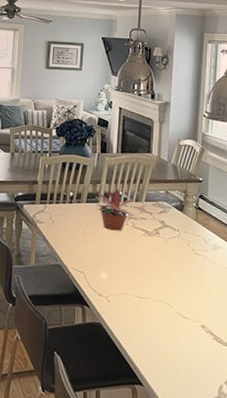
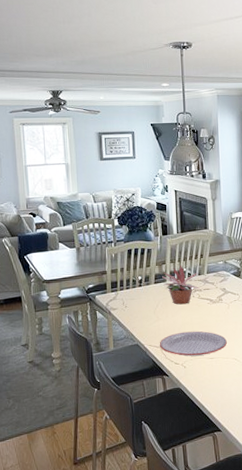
plate: none [83,260,160,293] -> present [159,331,227,357]

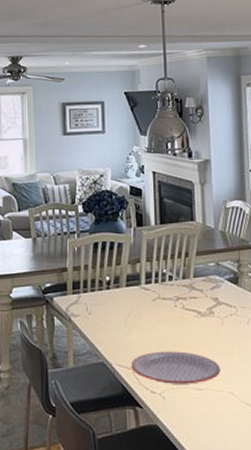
potted plant: present [162,264,200,305] -> none [136,264,185,315]

